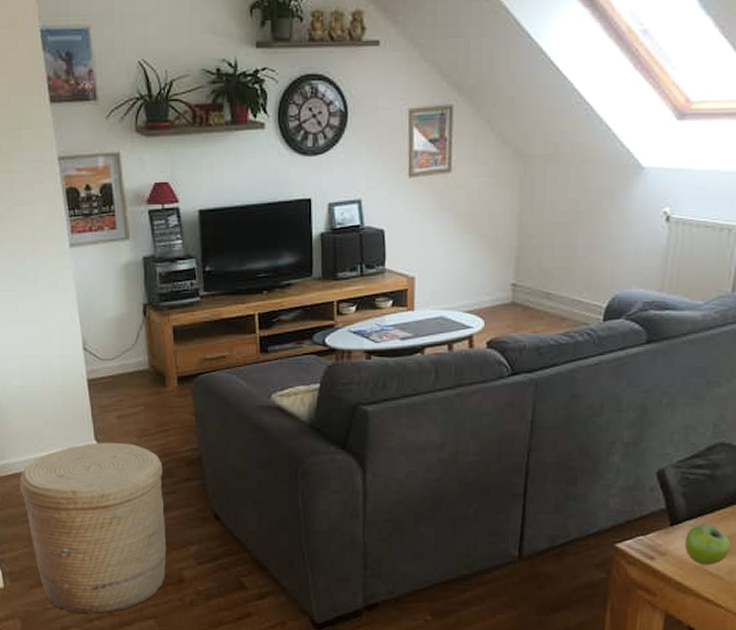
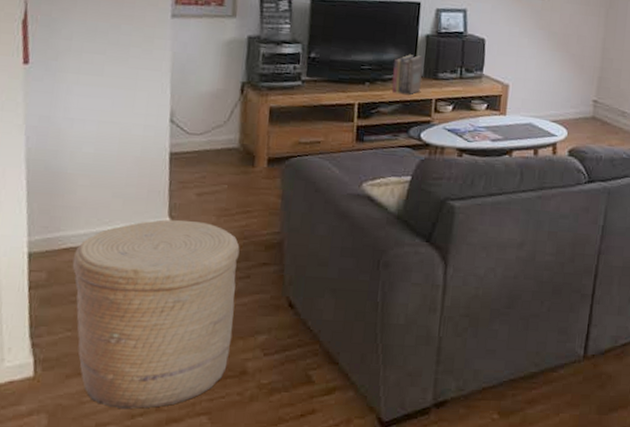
books: none [289,256,321,301] -> present [391,54,423,97]

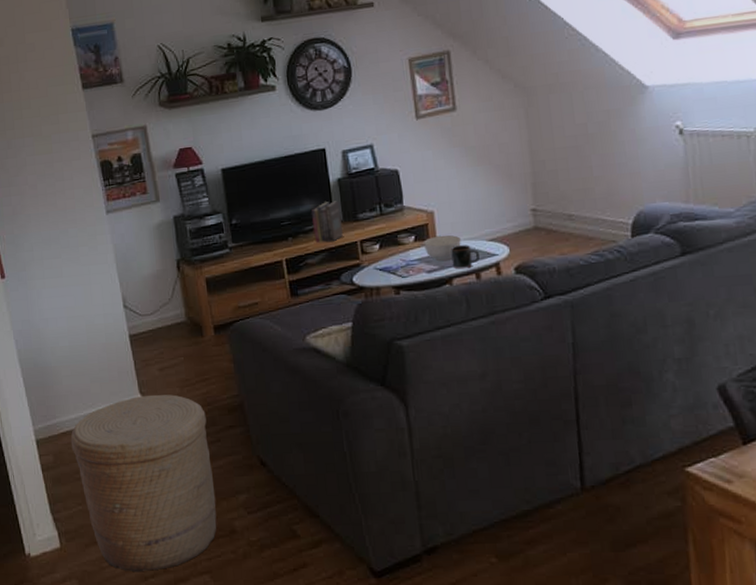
bowl: none [493,108,528,133] -> present [422,235,461,262]
mug: none [515,120,541,144] -> present [450,245,480,270]

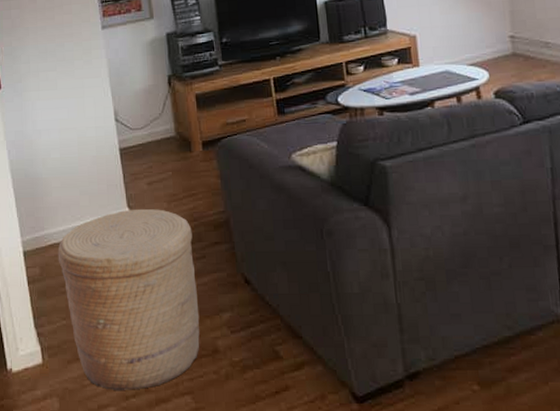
books: present [310,201,344,244] -> none [298,23,330,64]
bowl: present [422,235,461,262] -> none [405,58,443,84]
mug: present [450,245,480,270] -> none [432,69,460,93]

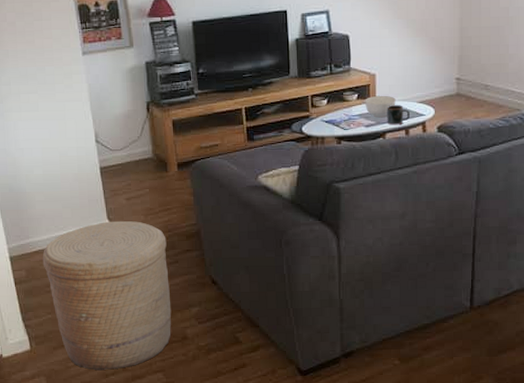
bowl: none [405,58,443,84] -> present [364,95,396,118]
mug: none [432,69,460,93] -> present [387,105,410,126]

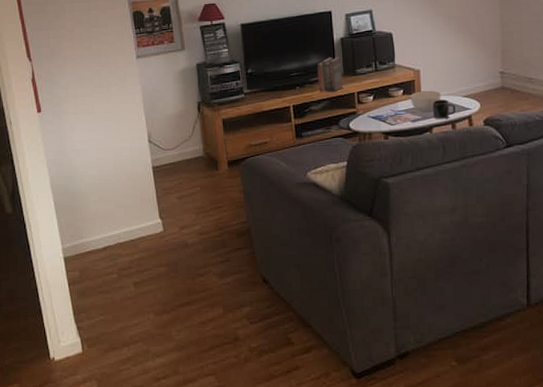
basket: present [42,220,172,371] -> none [95,219,223,374]
books: none [270,58,298,96] -> present [316,57,344,94]

